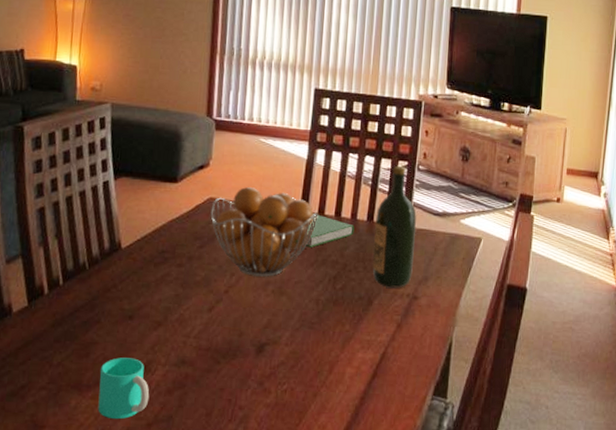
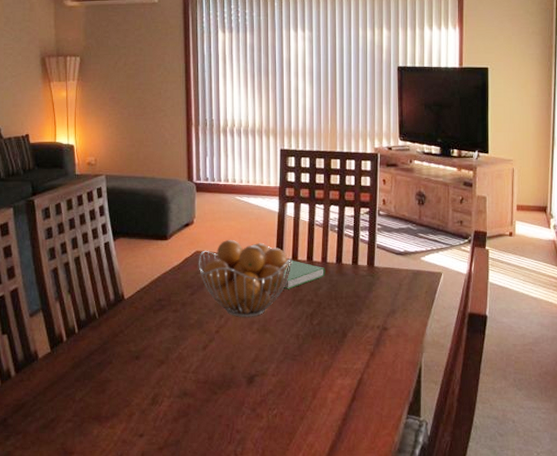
cup: present [98,357,150,420] -> none [115,392,159,445]
wine bottle: present [372,166,417,288] -> none [343,213,381,321]

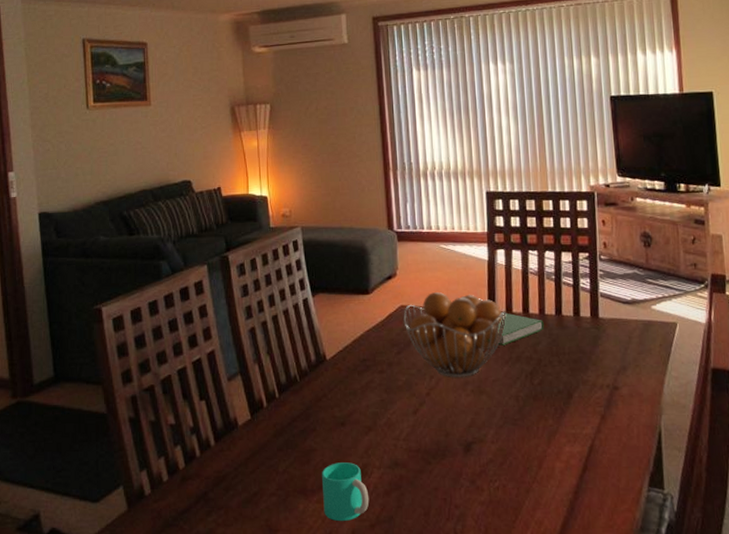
cup: none [115,392,159,445] -> present [321,462,370,522]

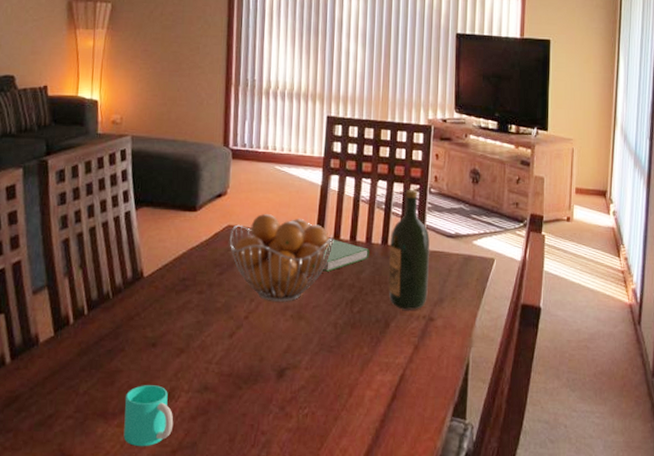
wine bottle: none [563,258,609,380] -> present [388,190,430,310]

